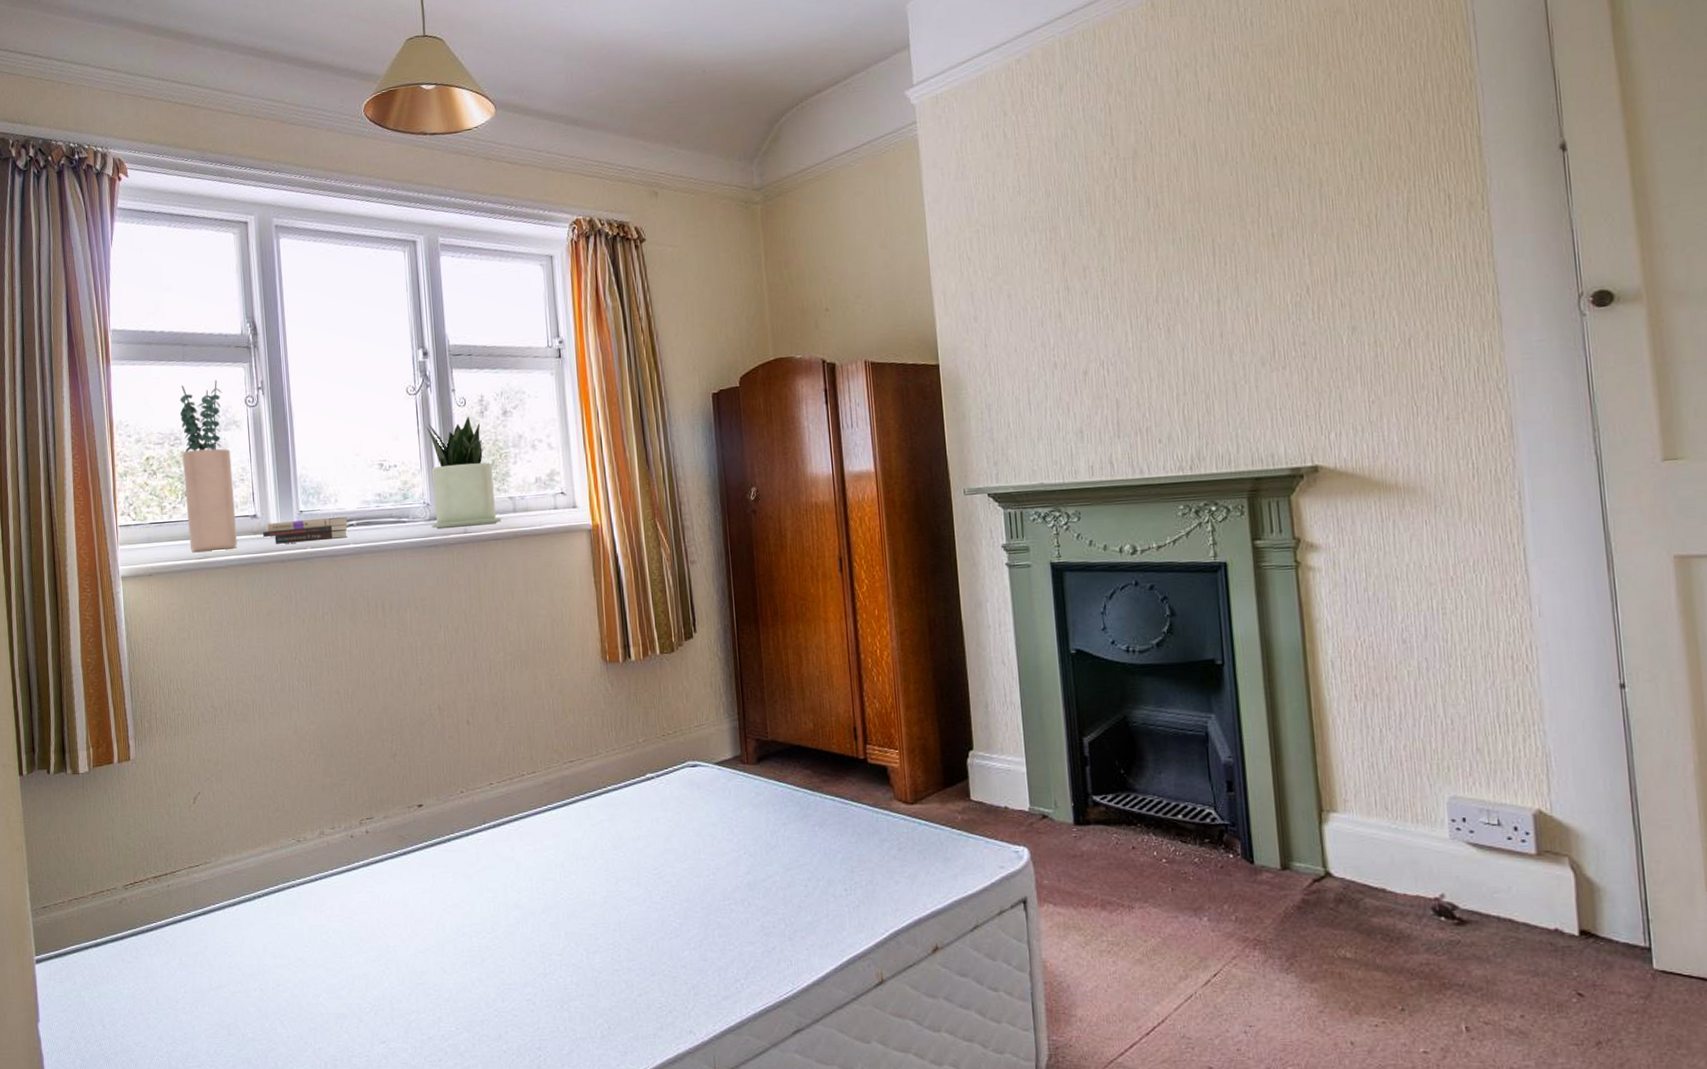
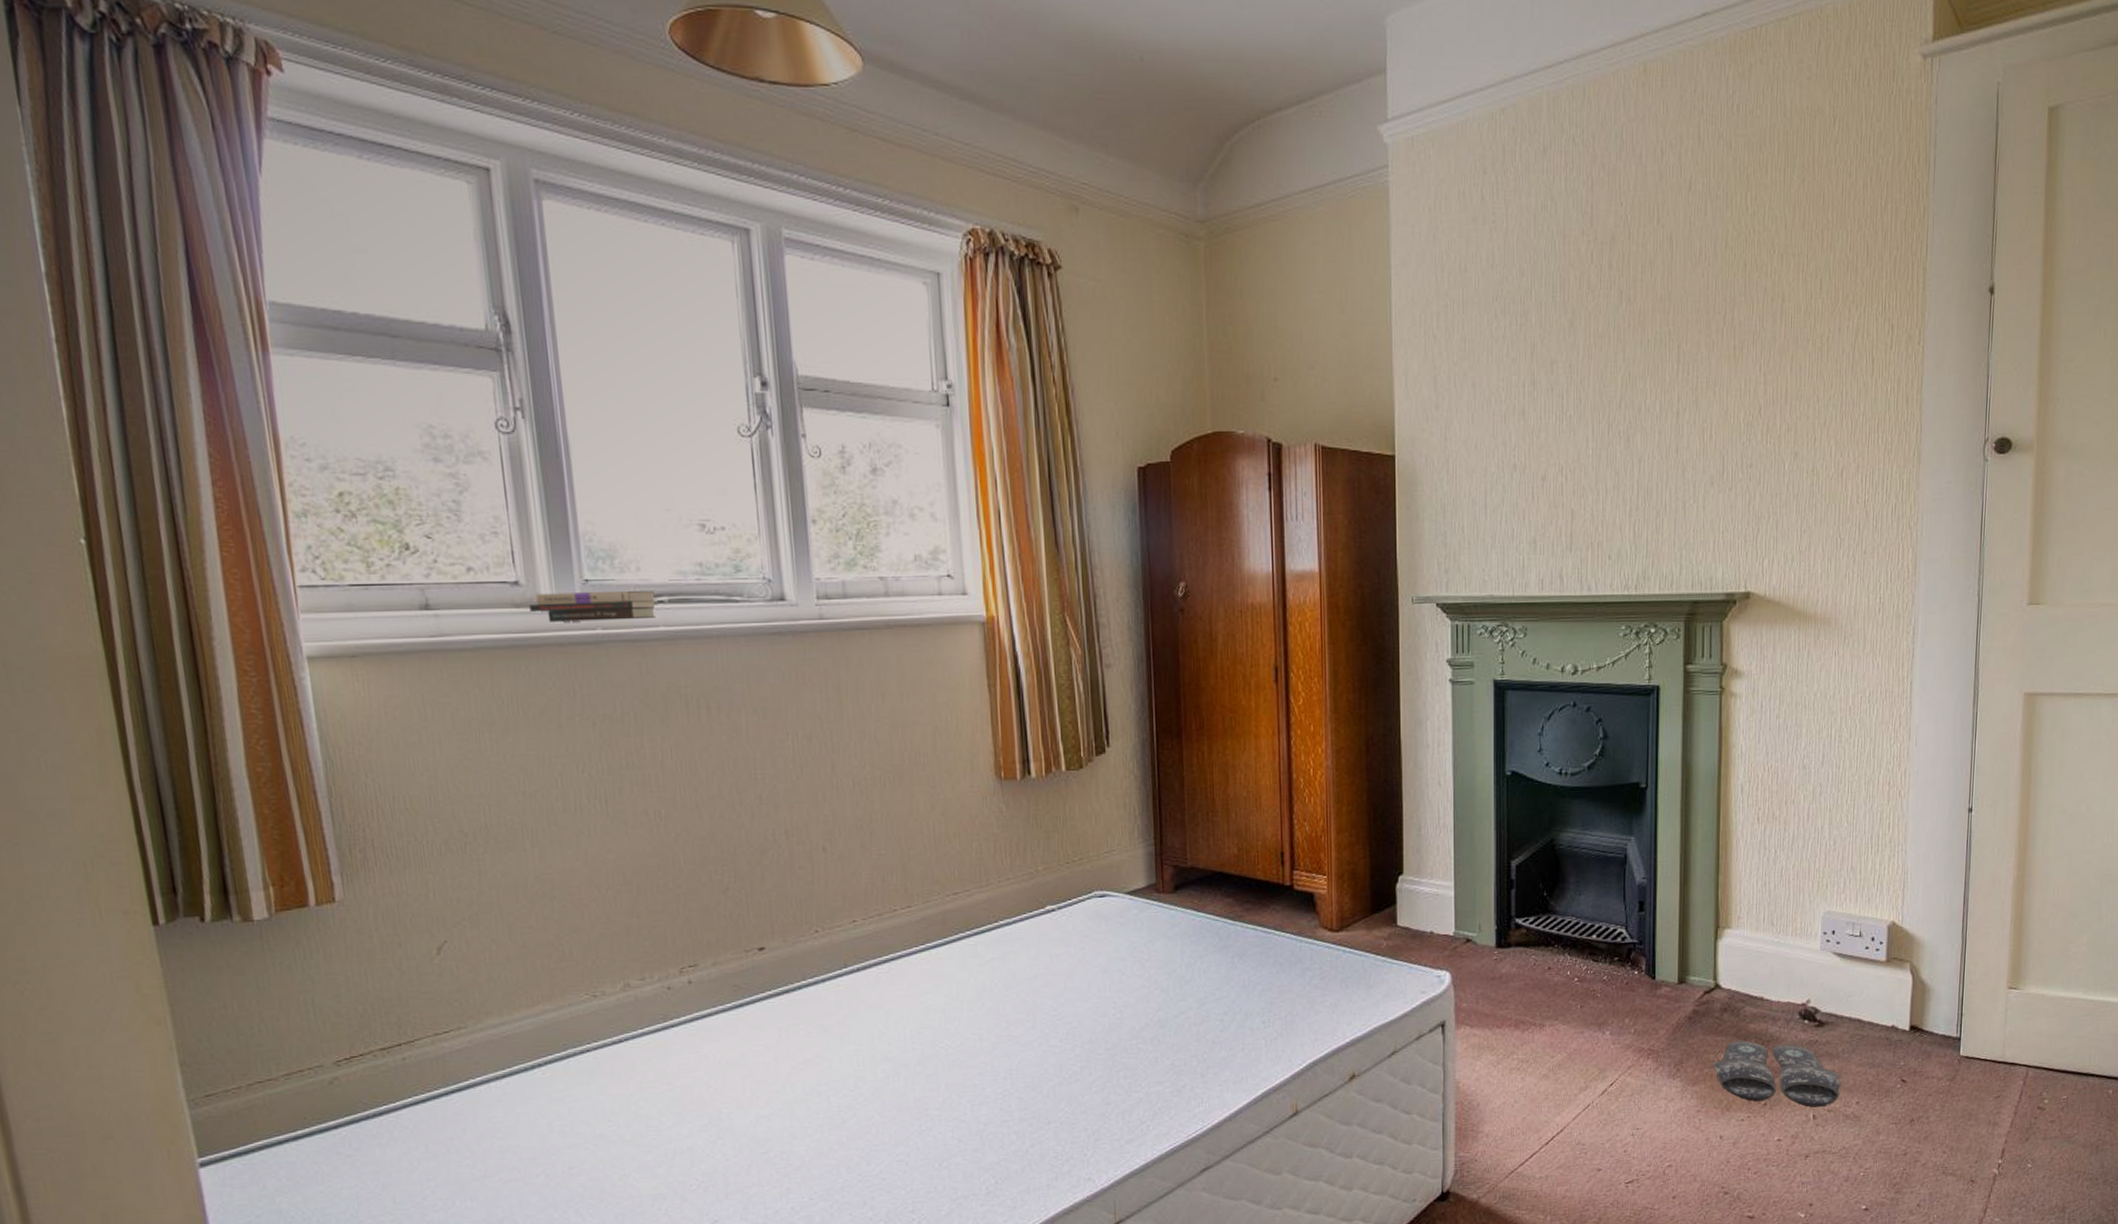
vase: present [180,379,237,553] -> none [390,390,490,628]
planter: present [426,417,503,530] -> none [766,472,871,613]
slippers: none [1333,936,1497,1018] -> present [1713,1040,1840,1108]

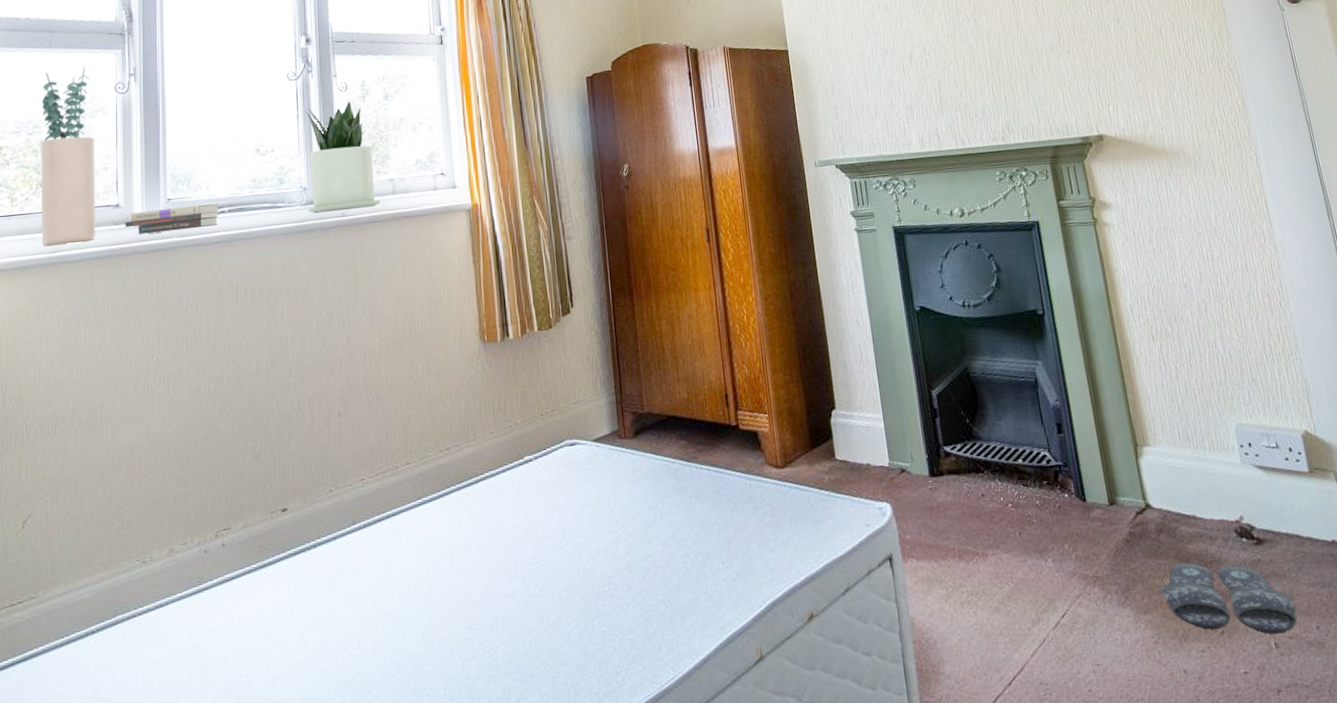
vase: none [390,390,490,628] -> present [40,66,95,247]
planter: none [766,472,871,613] -> present [306,101,382,214]

